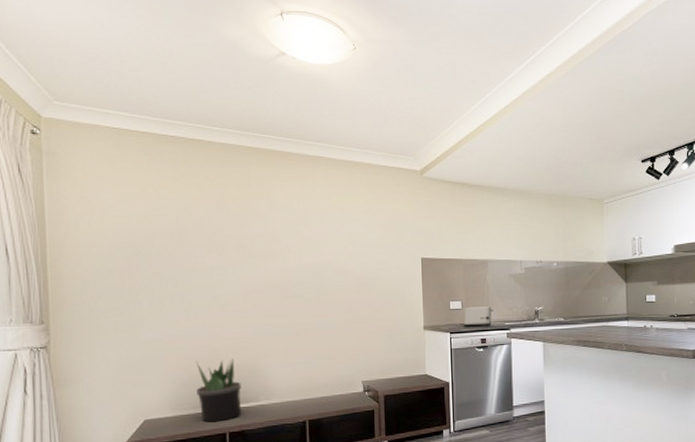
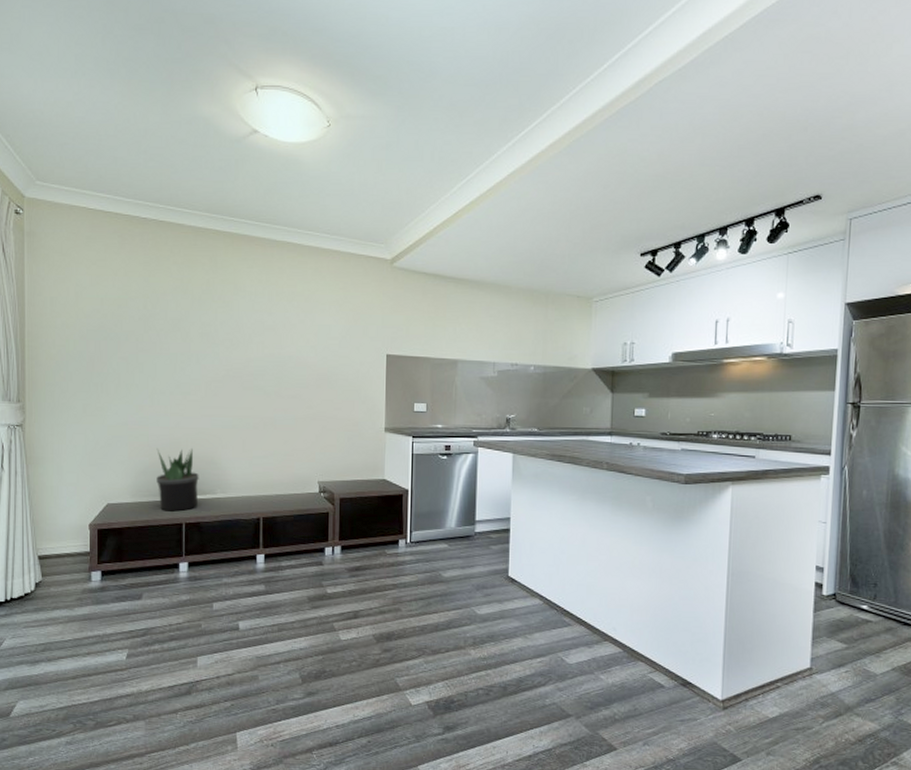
toaster: present [462,305,494,327] -> none [426,409,461,432]

